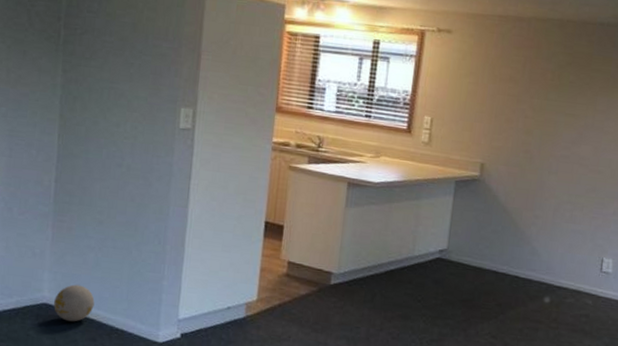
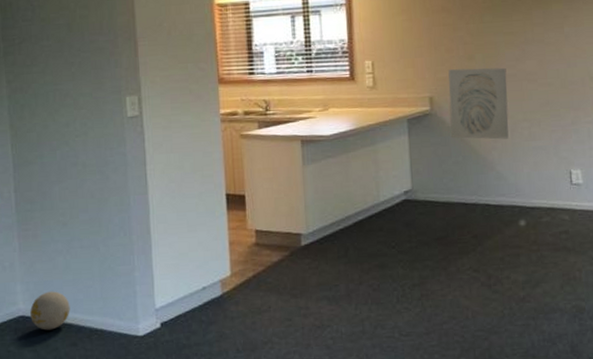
wall art: none [494,140,561,218] -> present [448,67,509,140]

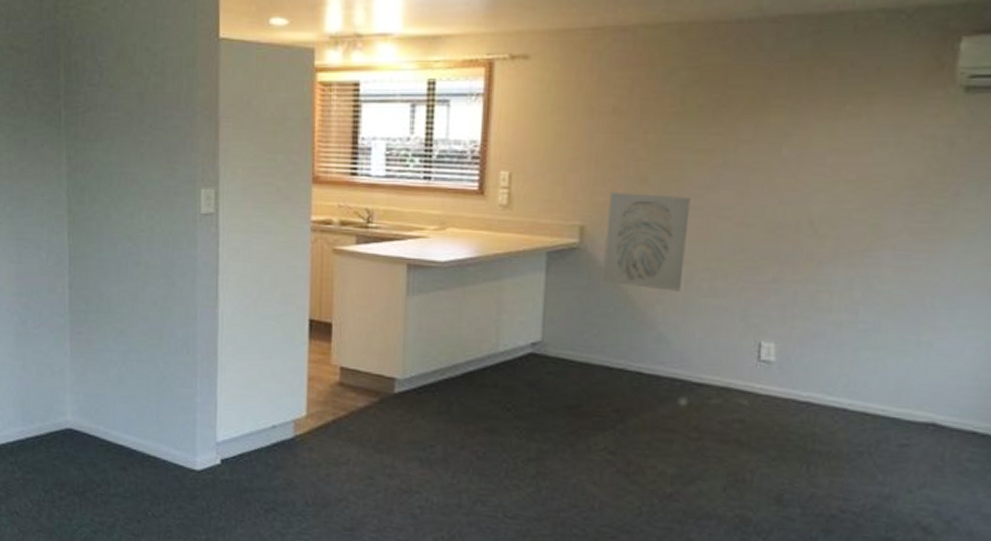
decorative ball: present [30,291,70,330] -> none [79,406,122,449]

